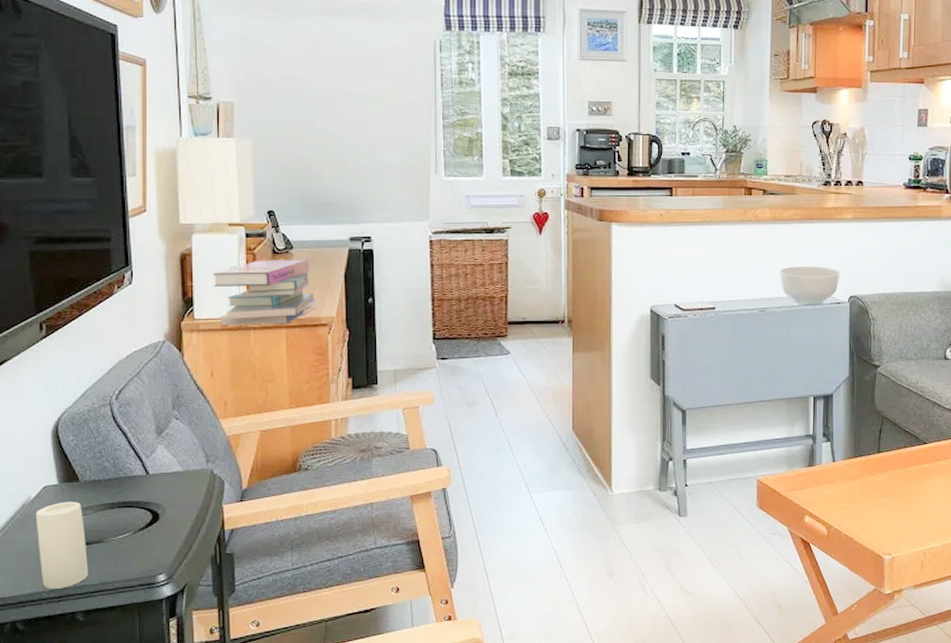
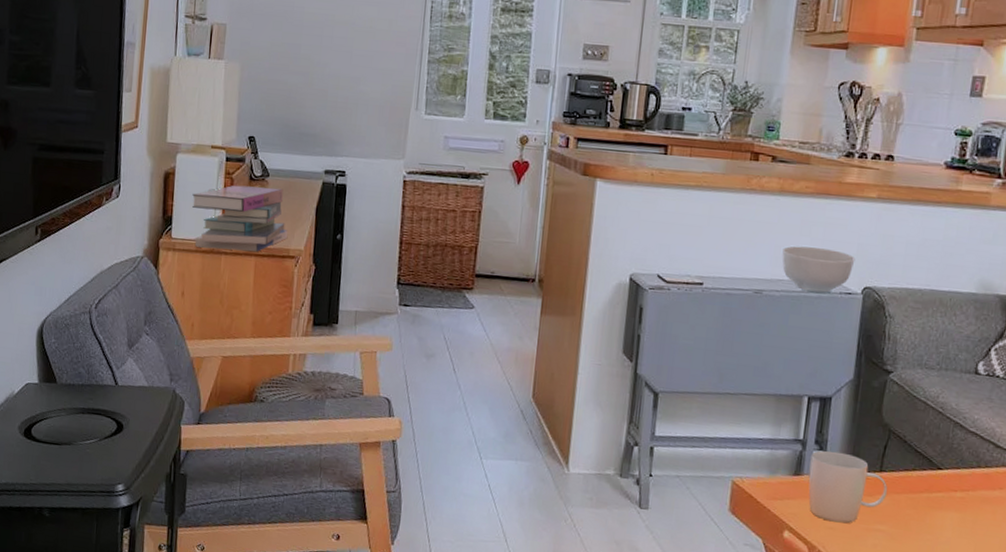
candle: present [35,501,88,589] -> none [16,400,58,483]
mug: none [820,441,886,502] -> present [808,450,888,524]

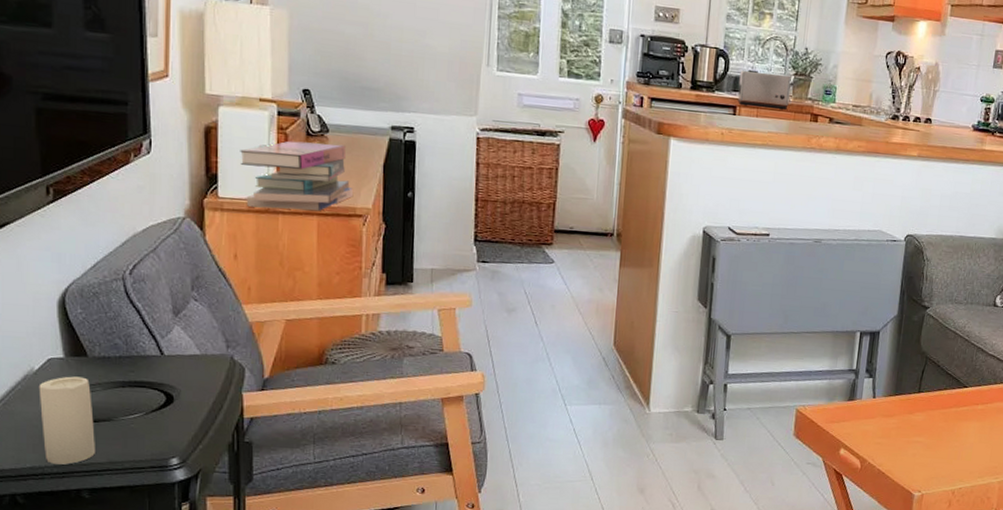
candle: none [16,400,58,483] -> present [38,376,95,465]
toaster: none [669,107,730,149] -> present [737,70,792,111]
bowl: present [782,245,856,293] -> none [838,199,900,241]
mug: present [808,450,888,524] -> none [860,377,925,438]

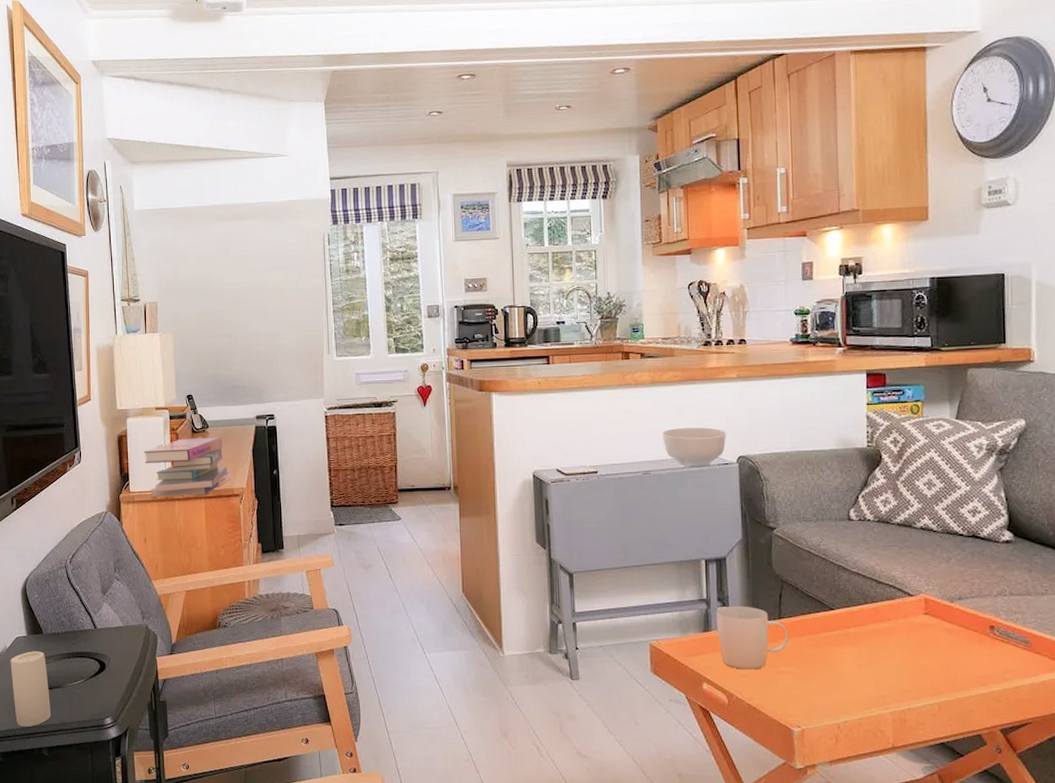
toaster: present [737,70,792,111] -> none [548,320,599,355]
bowl: none [838,199,900,241] -> present [662,427,727,466]
mug: none [860,377,925,438] -> present [716,606,789,670]

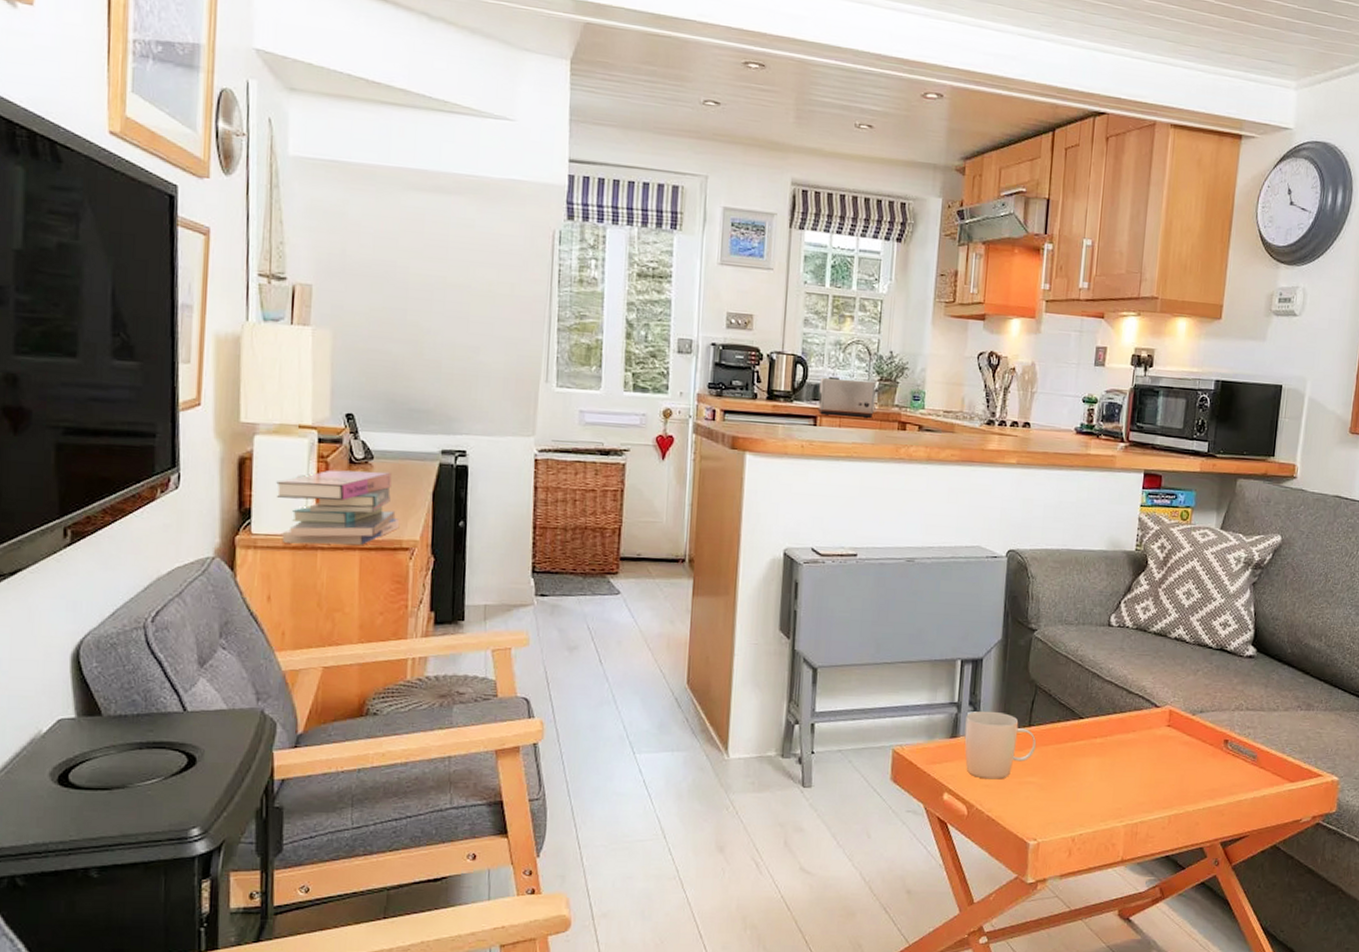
candle: present [10,651,51,727] -> none [46,738,107,840]
toaster: none [548,320,599,355] -> present [818,377,877,419]
bowl: present [662,427,727,466] -> none [931,513,1000,558]

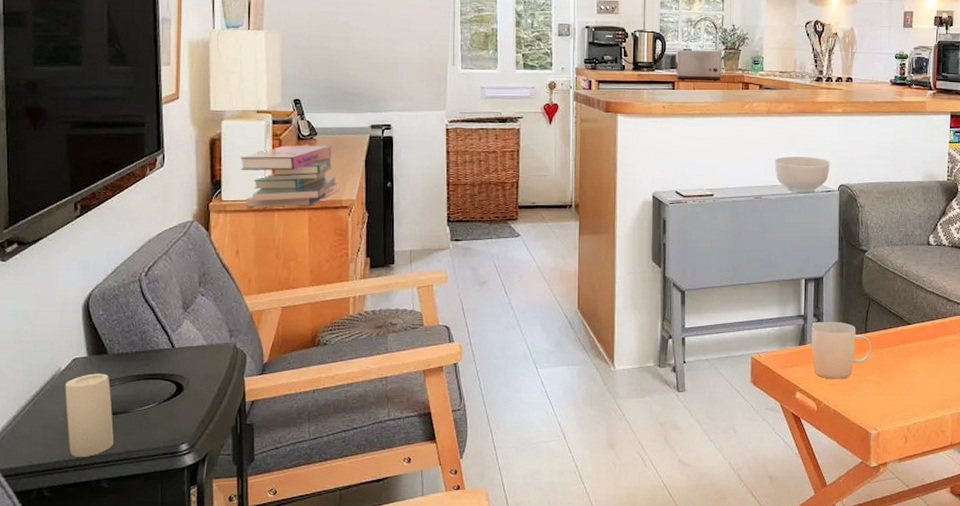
candle: none [46,738,107,840] -> present [65,373,114,457]
bowl: none [931,513,1000,558] -> present [774,156,831,193]

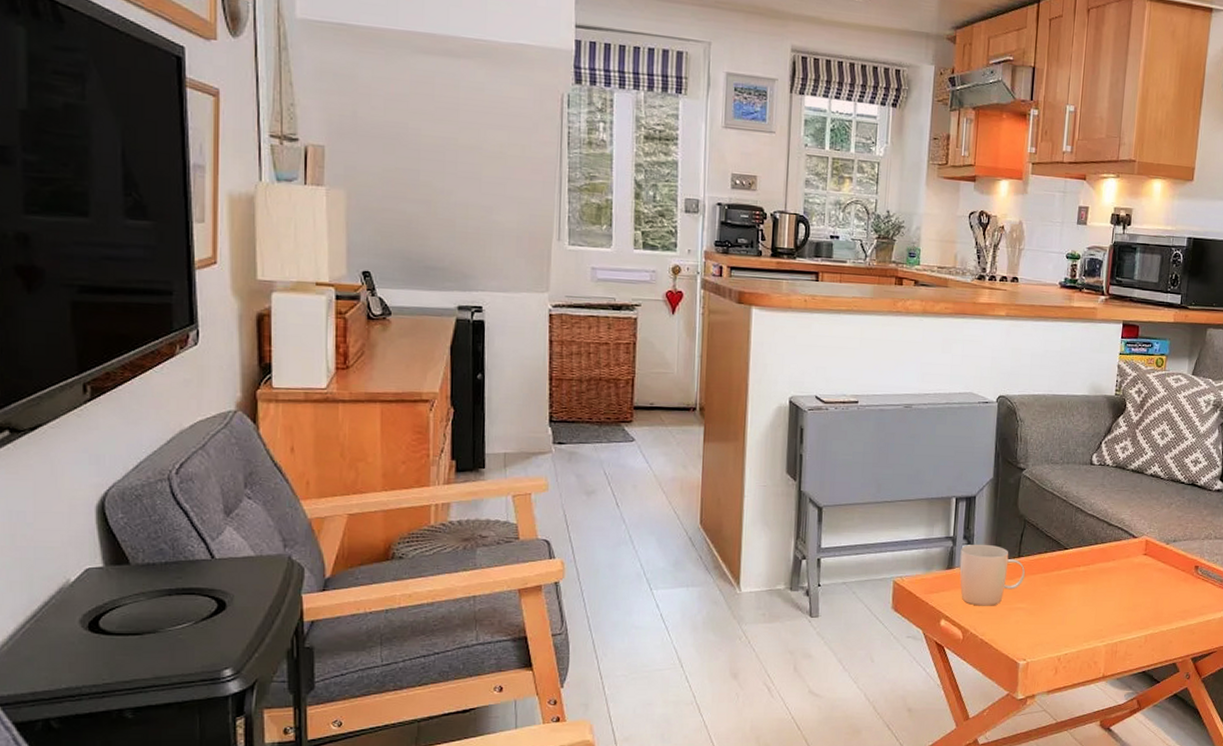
candle: present [65,373,114,457] -> none [75,586,139,683]
books: present [240,145,340,207] -> none [296,325,419,398]
toaster: present [675,49,723,82] -> none [819,235,875,275]
bowl: present [774,156,831,193] -> none [927,362,990,403]

